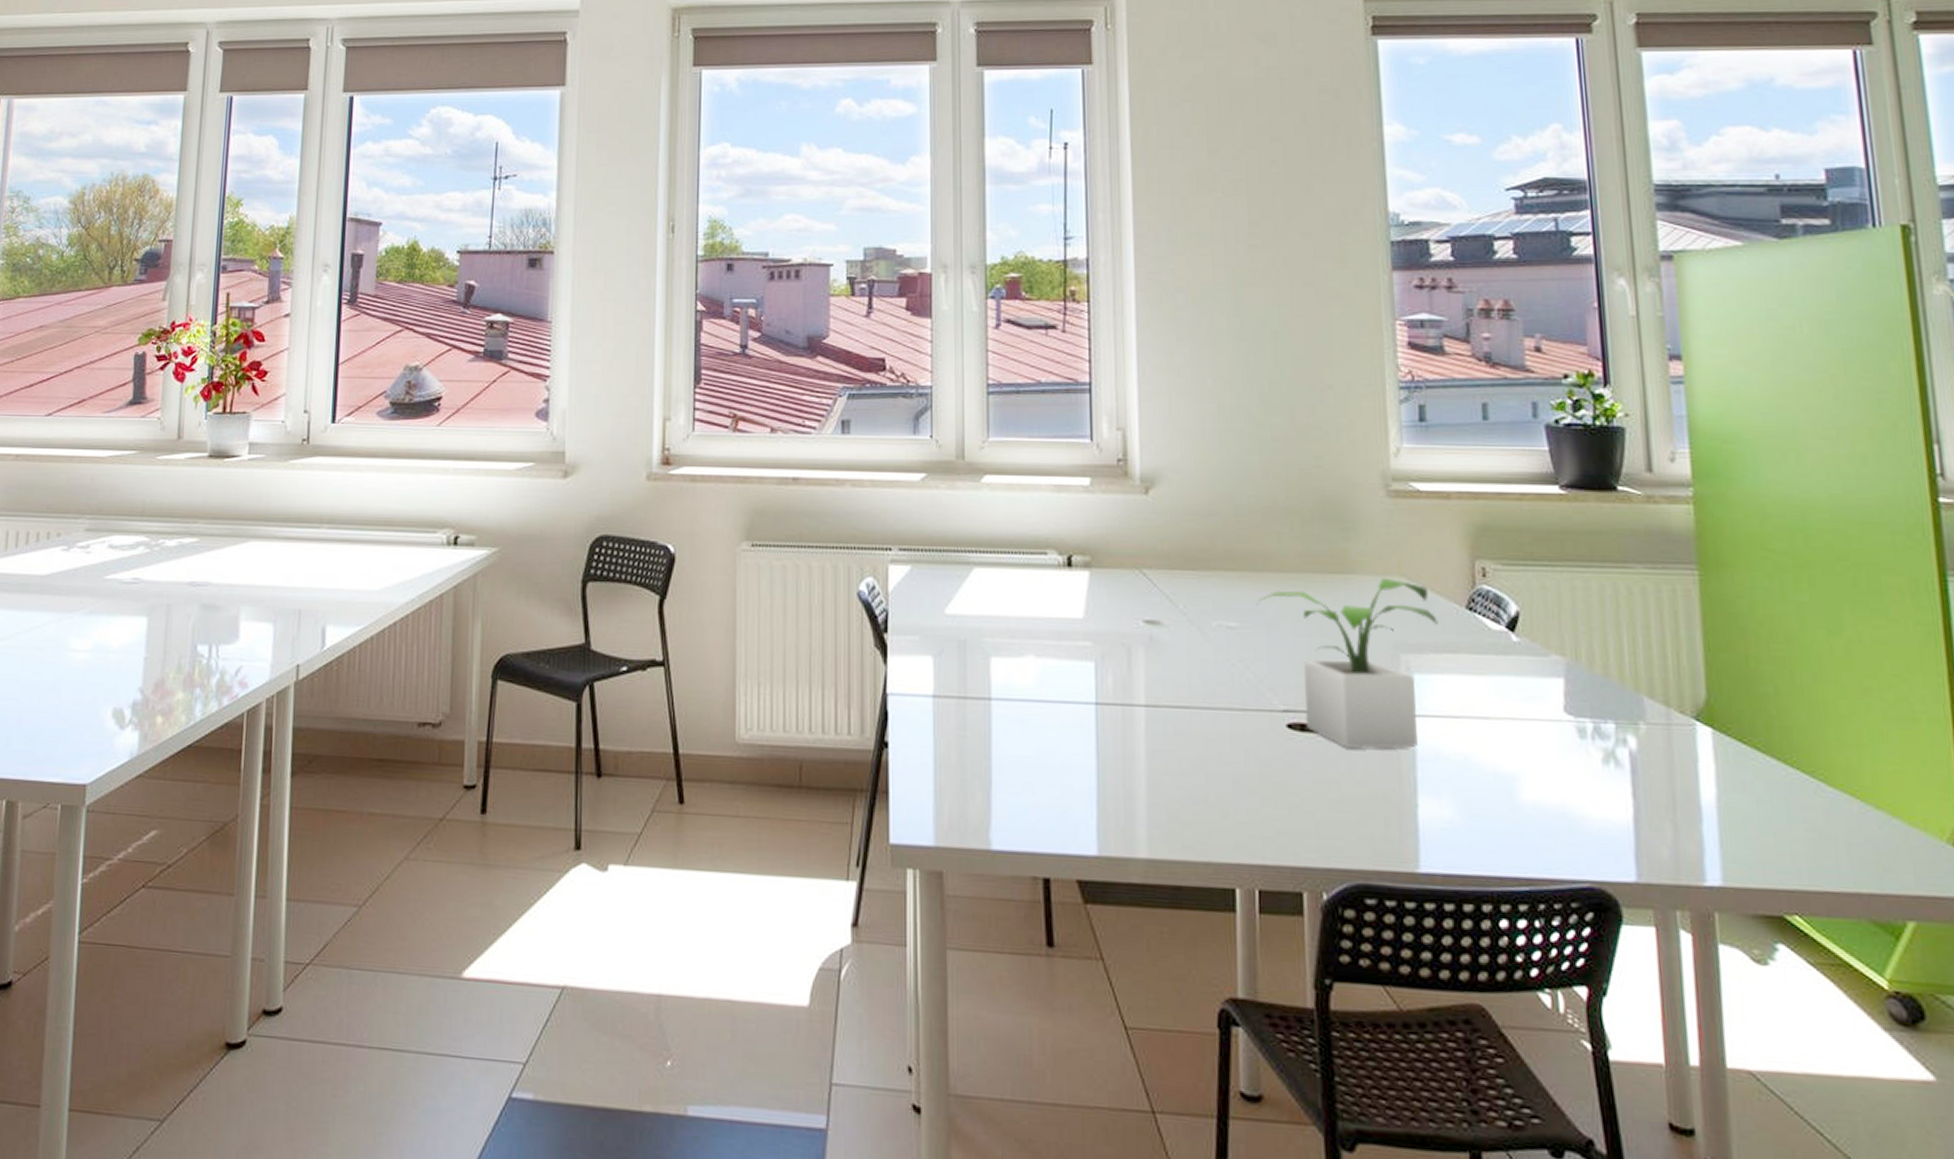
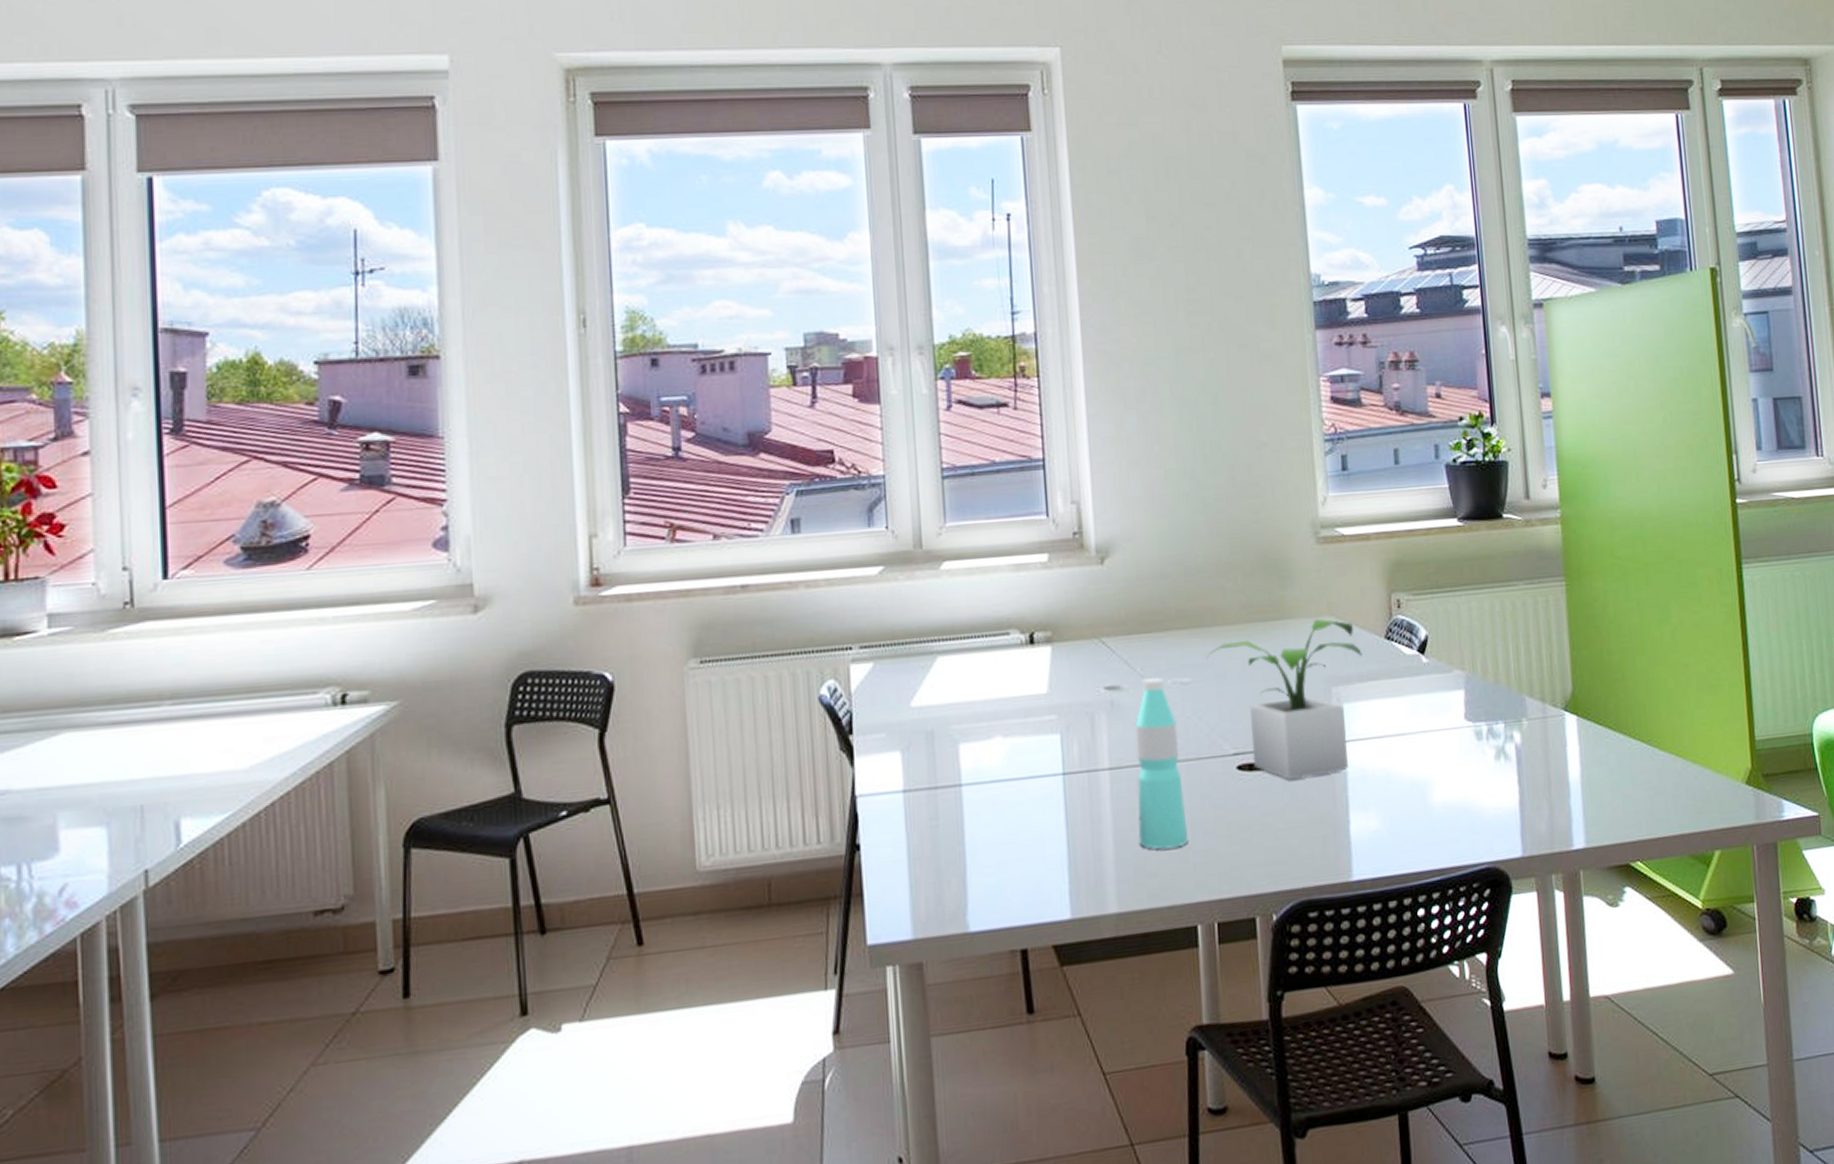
water bottle: none [1174,616,1229,801] -> present [1135,677,1189,850]

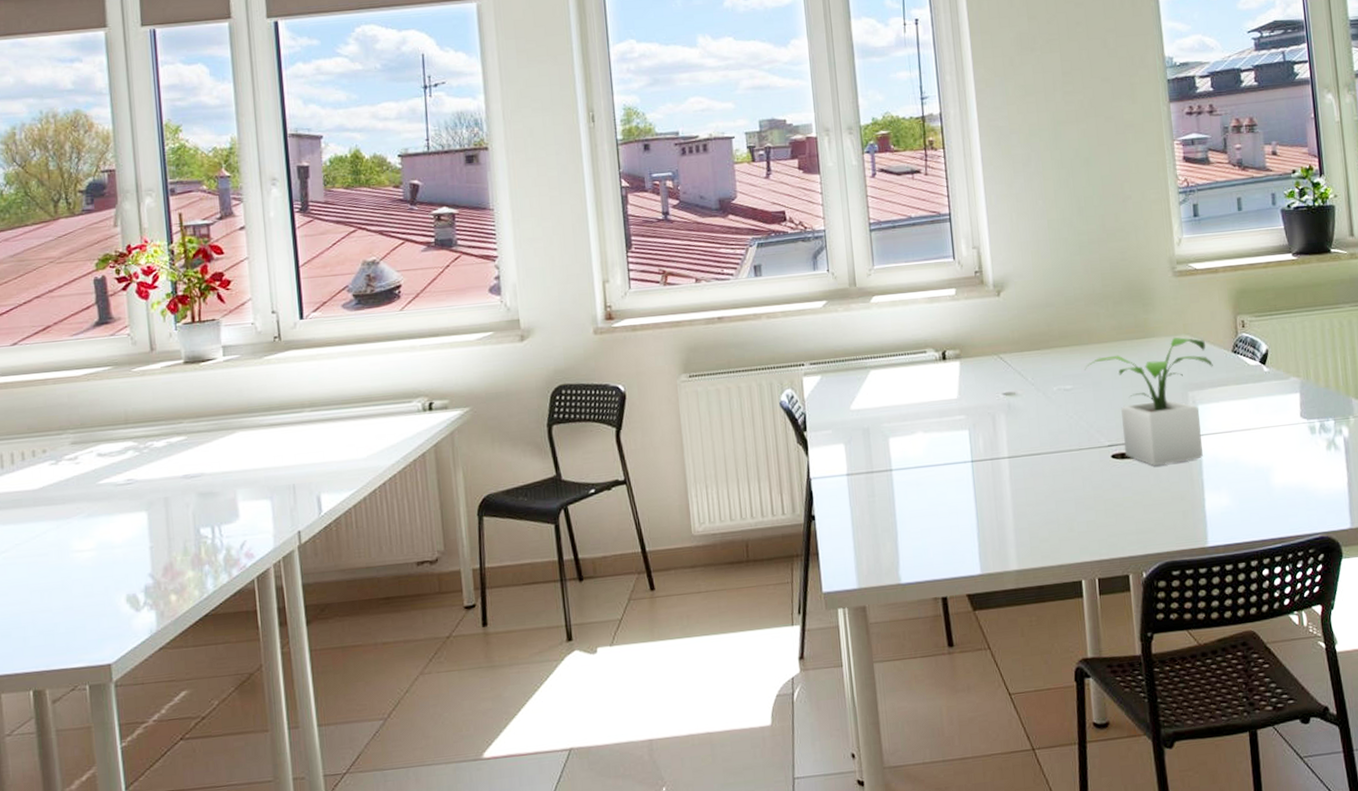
water bottle: present [1135,677,1189,850] -> none [1028,385,1073,521]

